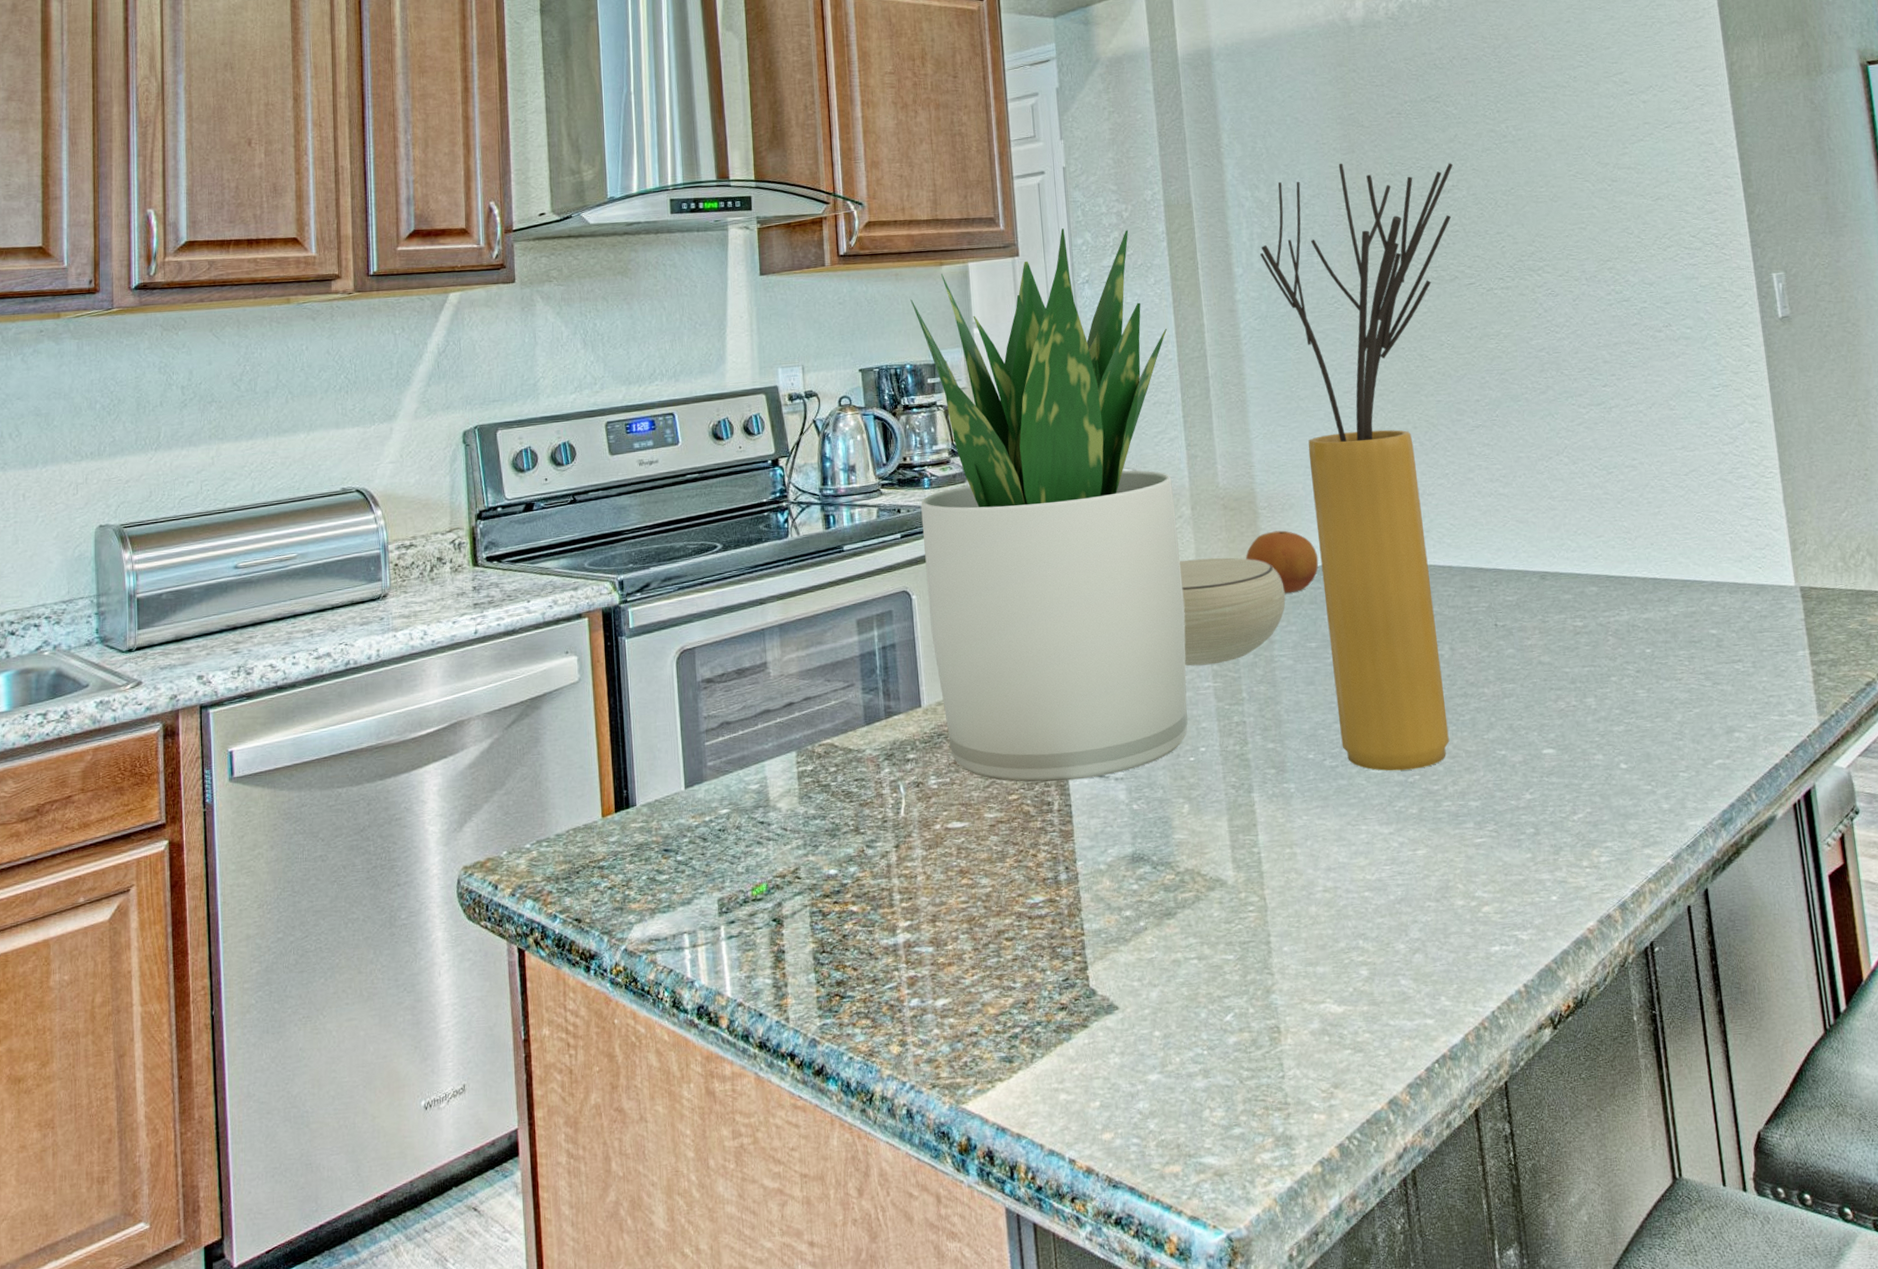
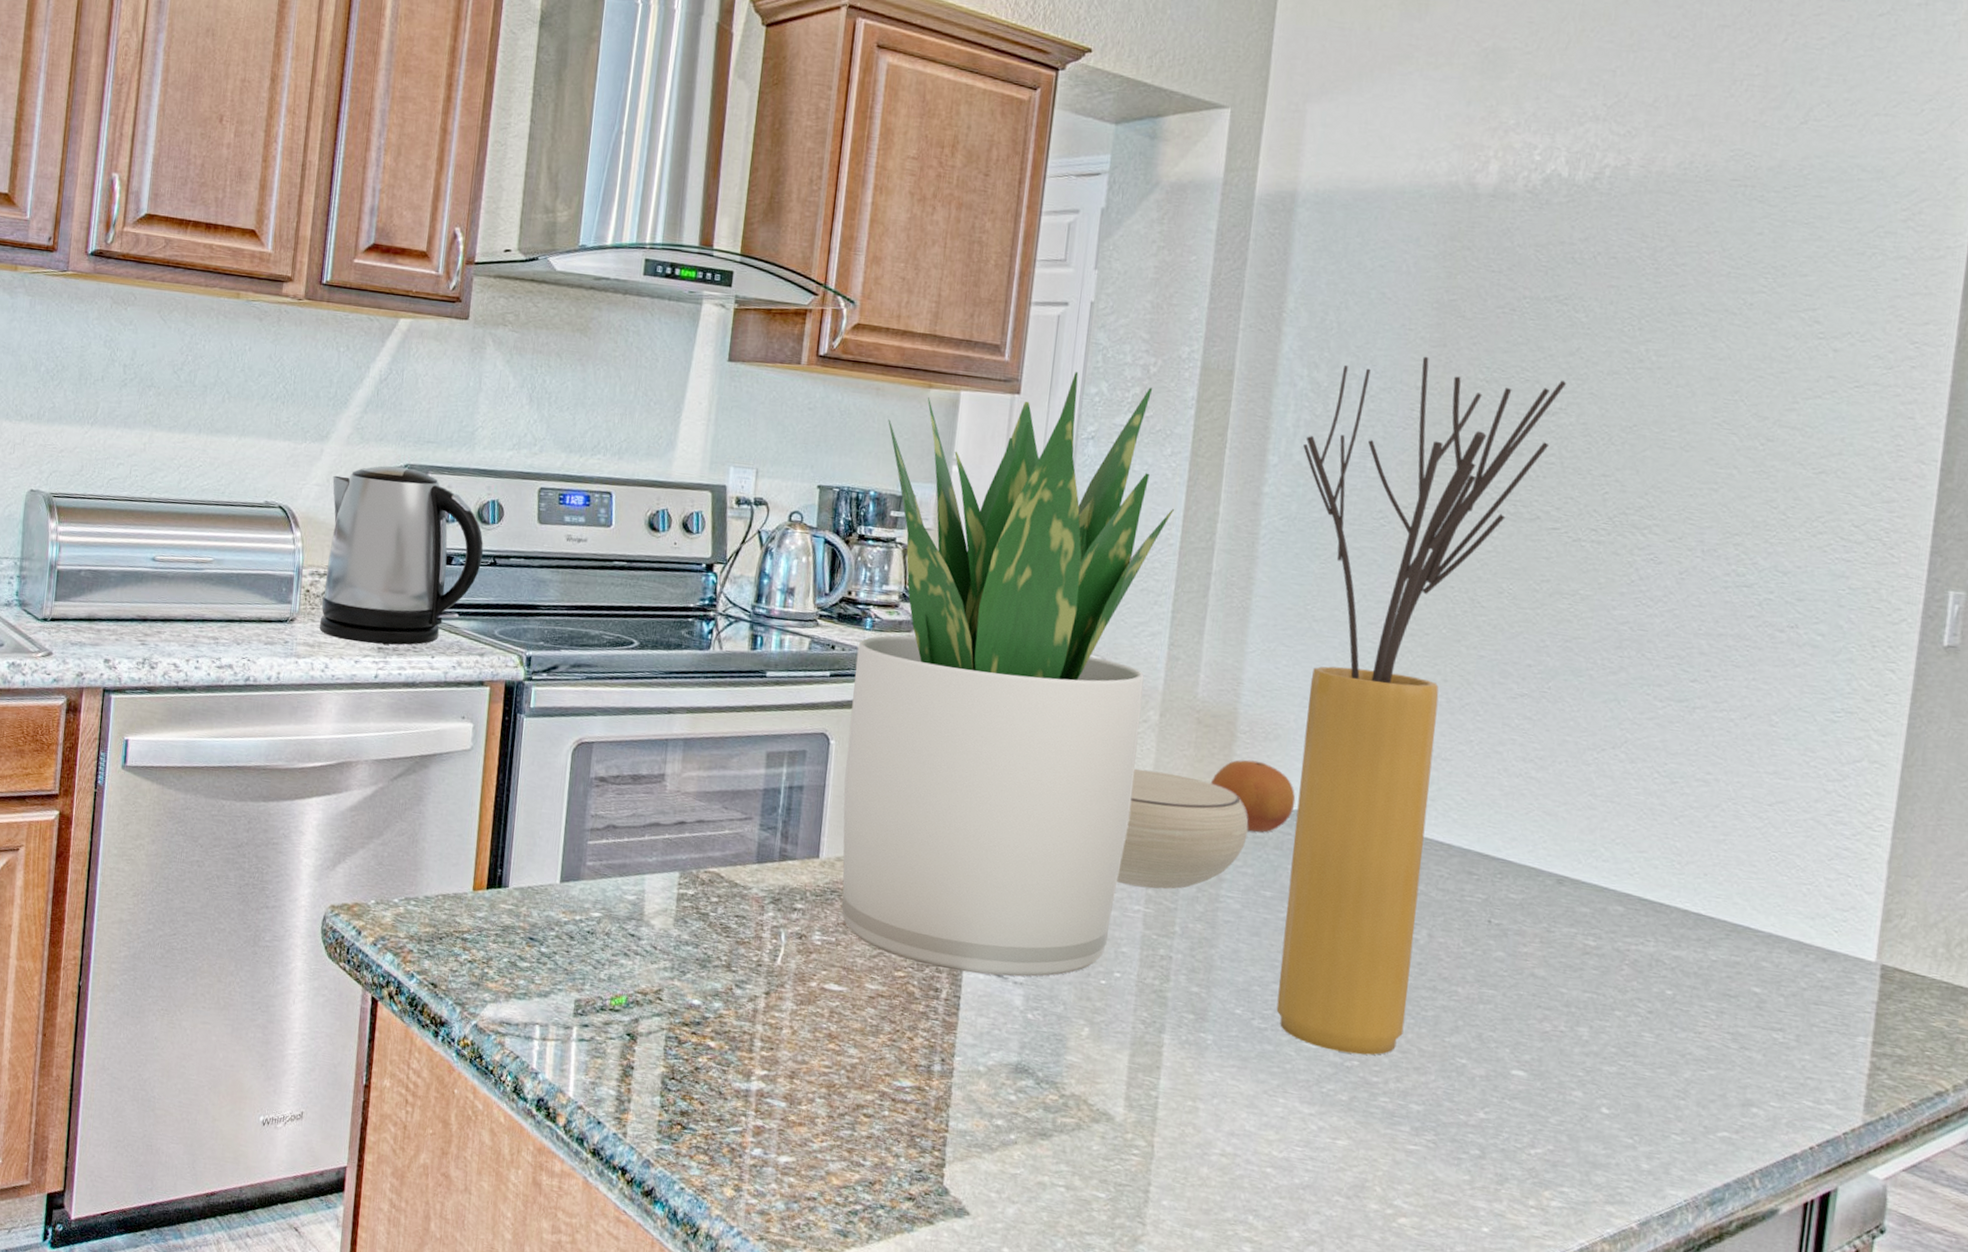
kettle: none [406,429,562,604] -> present [319,465,484,646]

